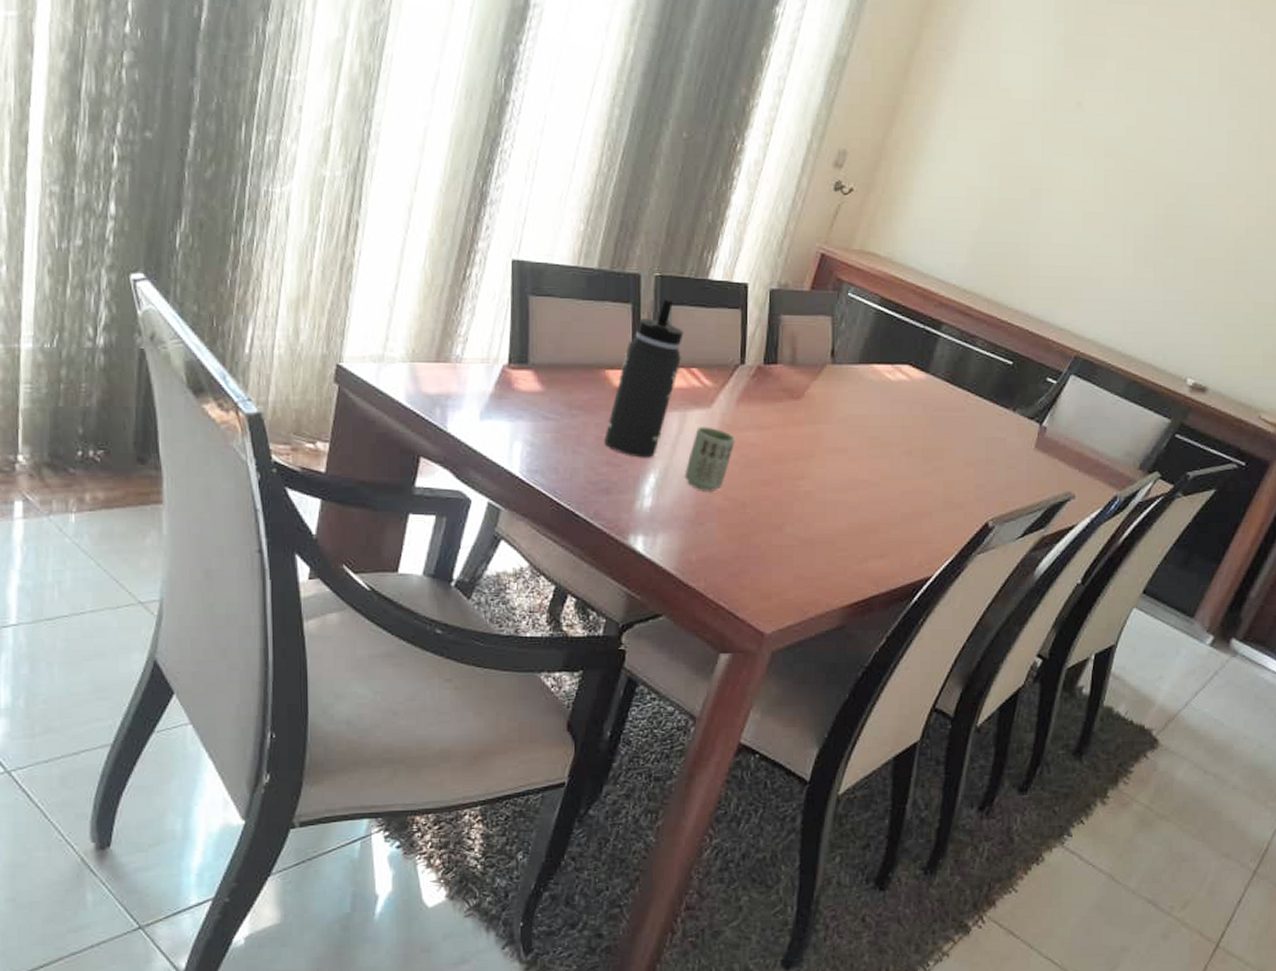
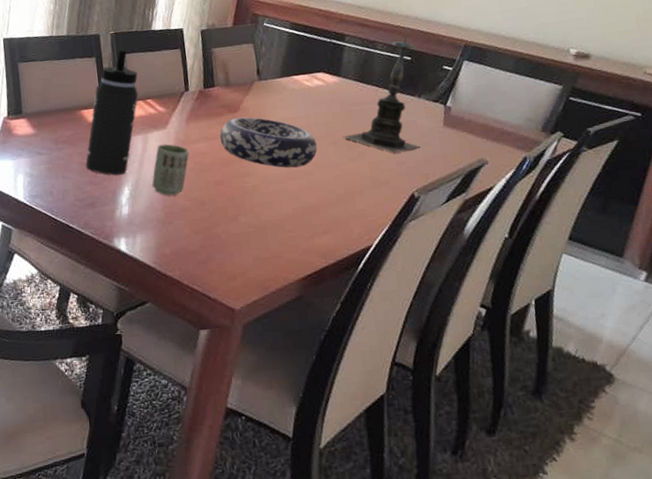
decorative bowl: none [775,407,888,475] -> present [219,117,317,168]
candle holder: none [920,324,1021,473] -> present [343,27,420,153]

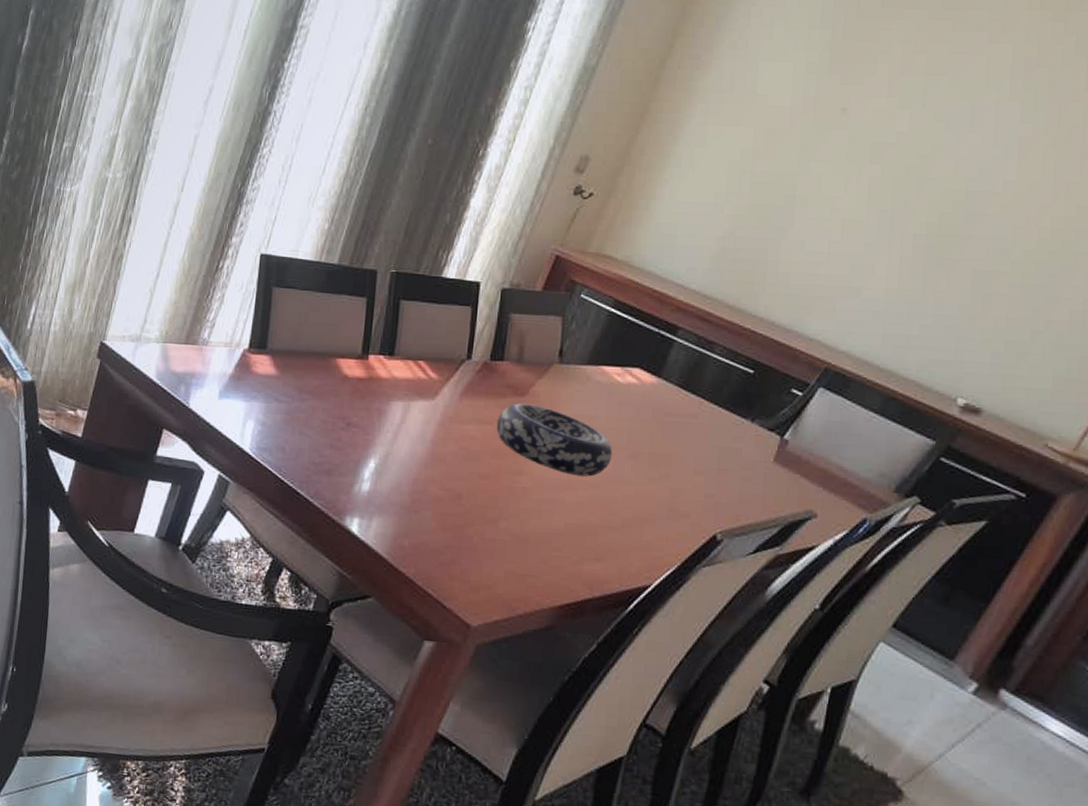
thermos bottle: present [86,50,138,176] -> none [330,294,414,444]
cup: present [152,144,189,196] -> none [403,417,456,481]
candle holder: present [343,27,420,153] -> none [646,332,764,483]

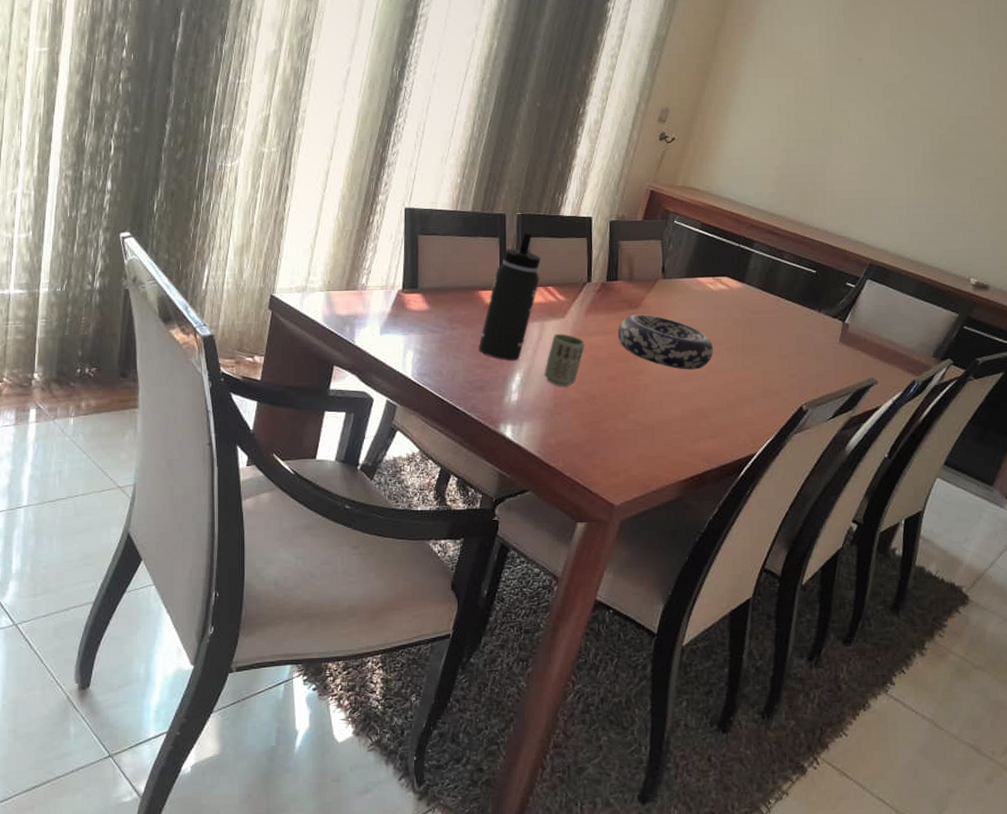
thermos bottle: none [330,294,414,444] -> present [479,233,541,361]
cup: none [403,417,456,481] -> present [544,333,585,387]

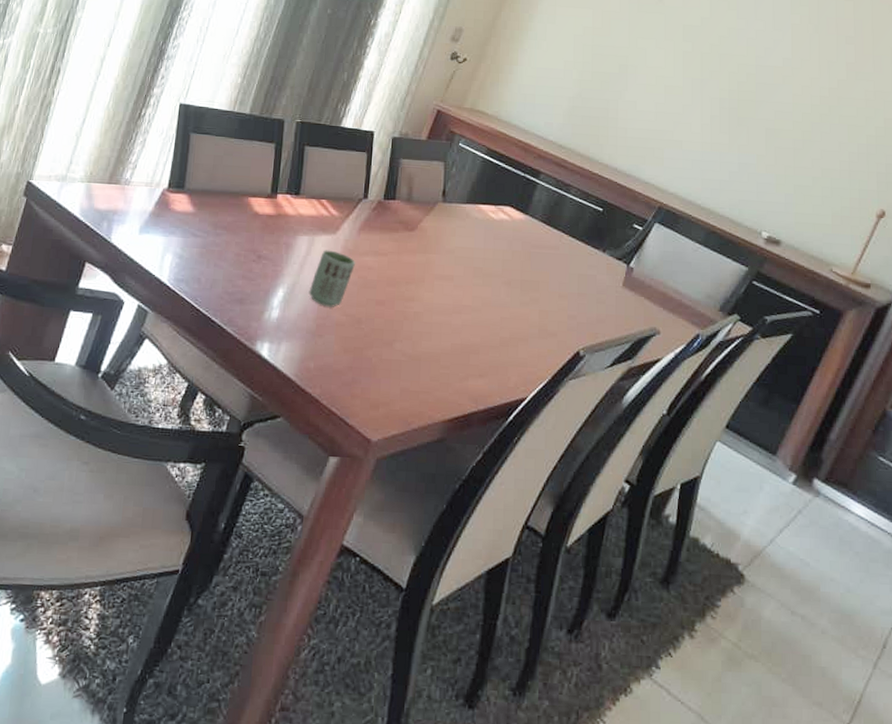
thermos bottle: present [479,233,541,361] -> none [242,141,317,275]
decorative bowl: present [617,314,713,370] -> none [390,237,490,302]

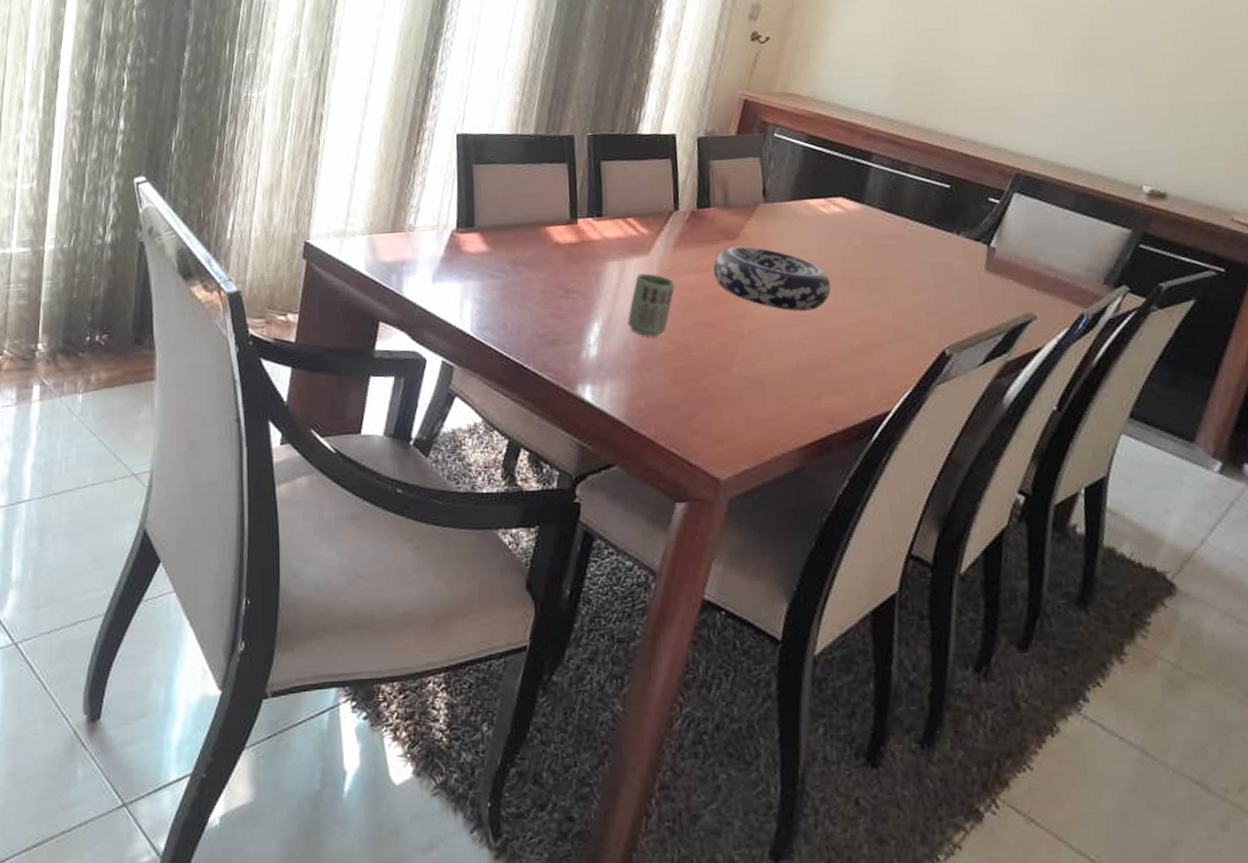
decorative bowl: none [390,237,490,302] -> present [713,246,831,311]

